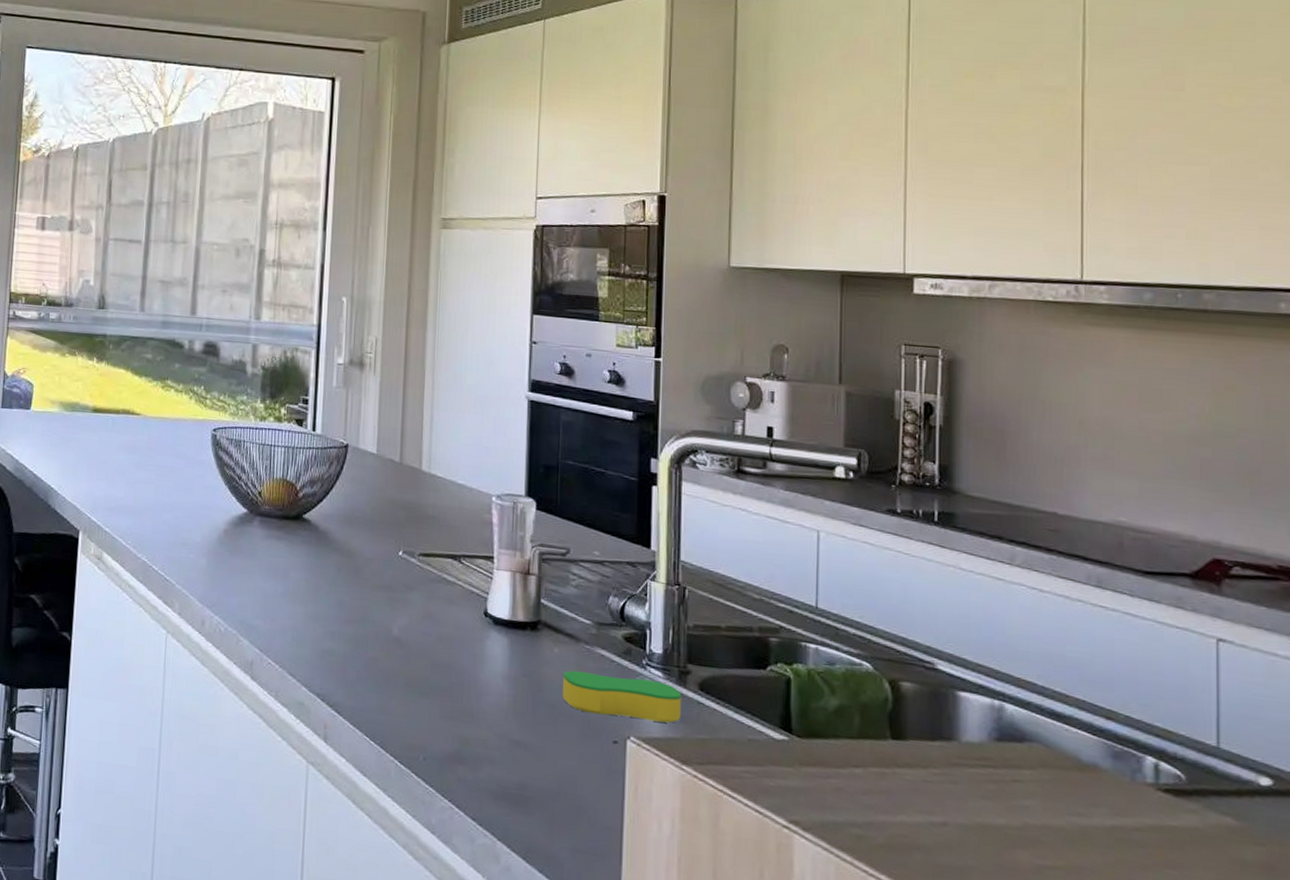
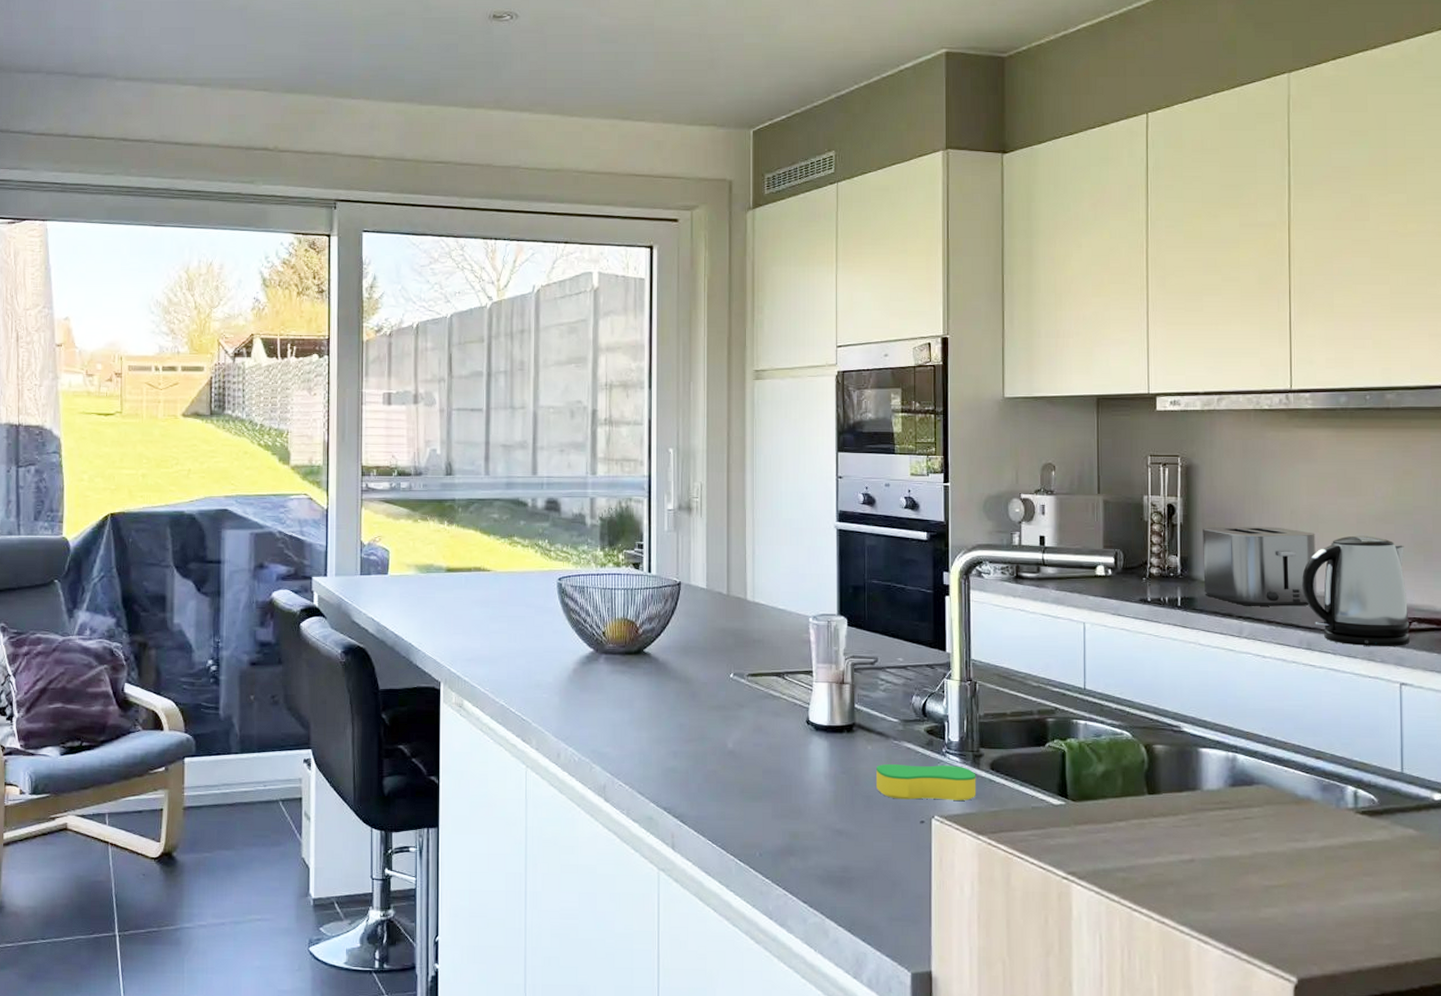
toaster: none [967,432,1111,535] -> present [1203,526,1318,607]
kettle: none [1092,457,1230,594] -> present [1302,535,1410,647]

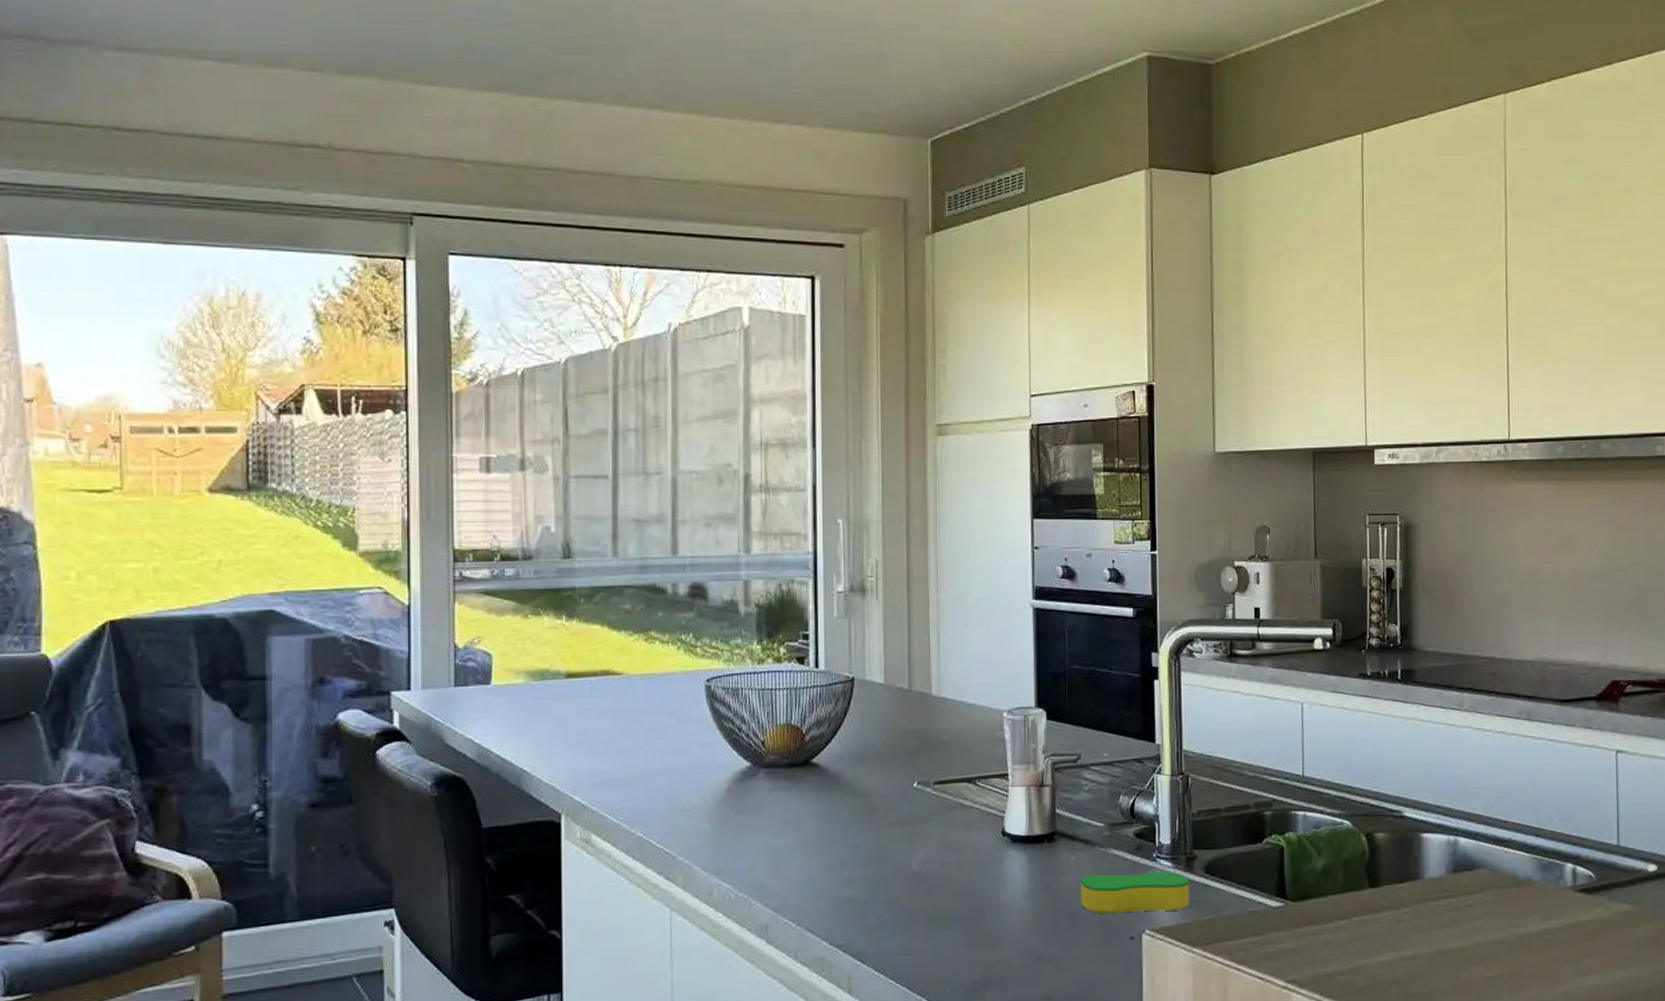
toaster: present [1203,526,1318,607] -> none [1422,589,1537,677]
kettle: present [1302,535,1410,647] -> none [1521,595,1625,714]

